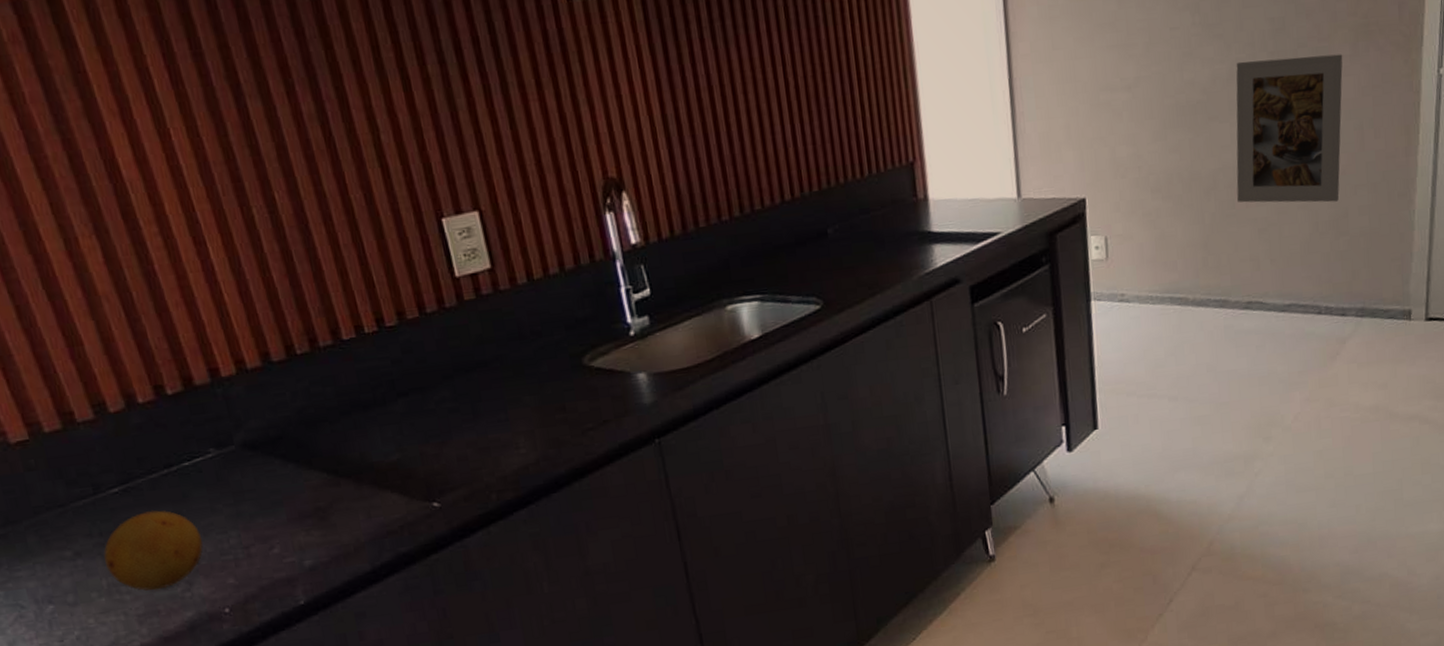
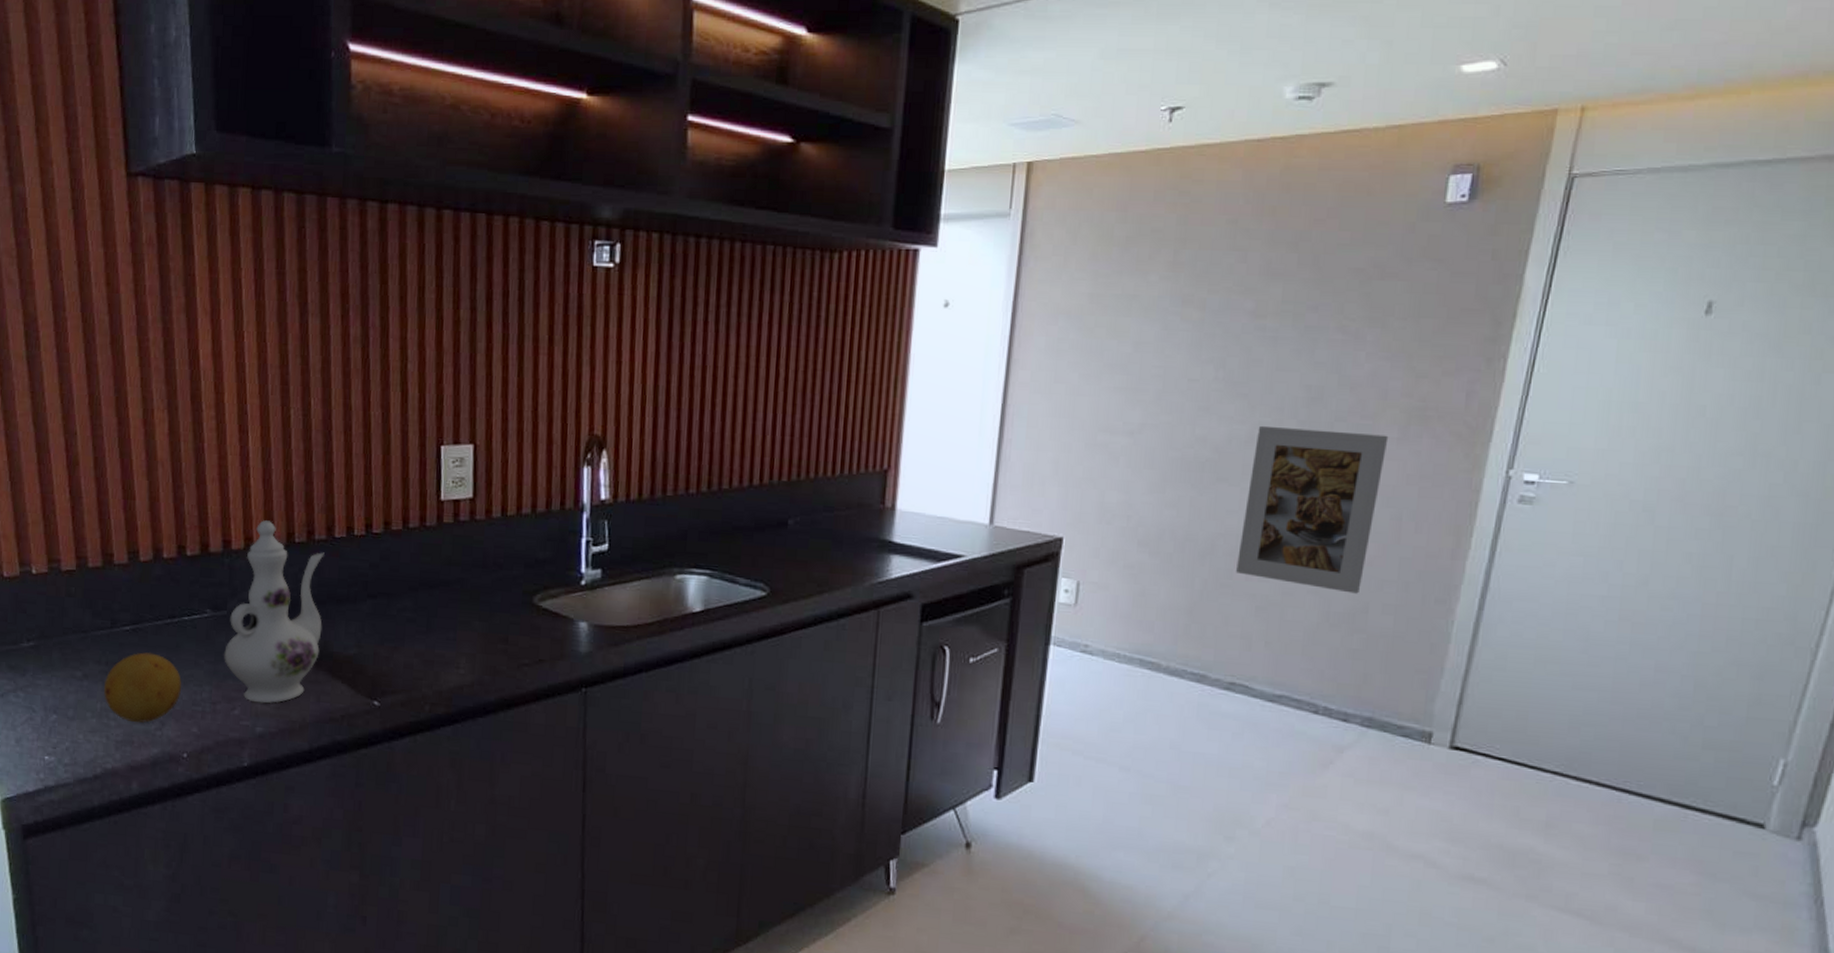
ewer: none [240,337,357,536] -> present [224,520,324,704]

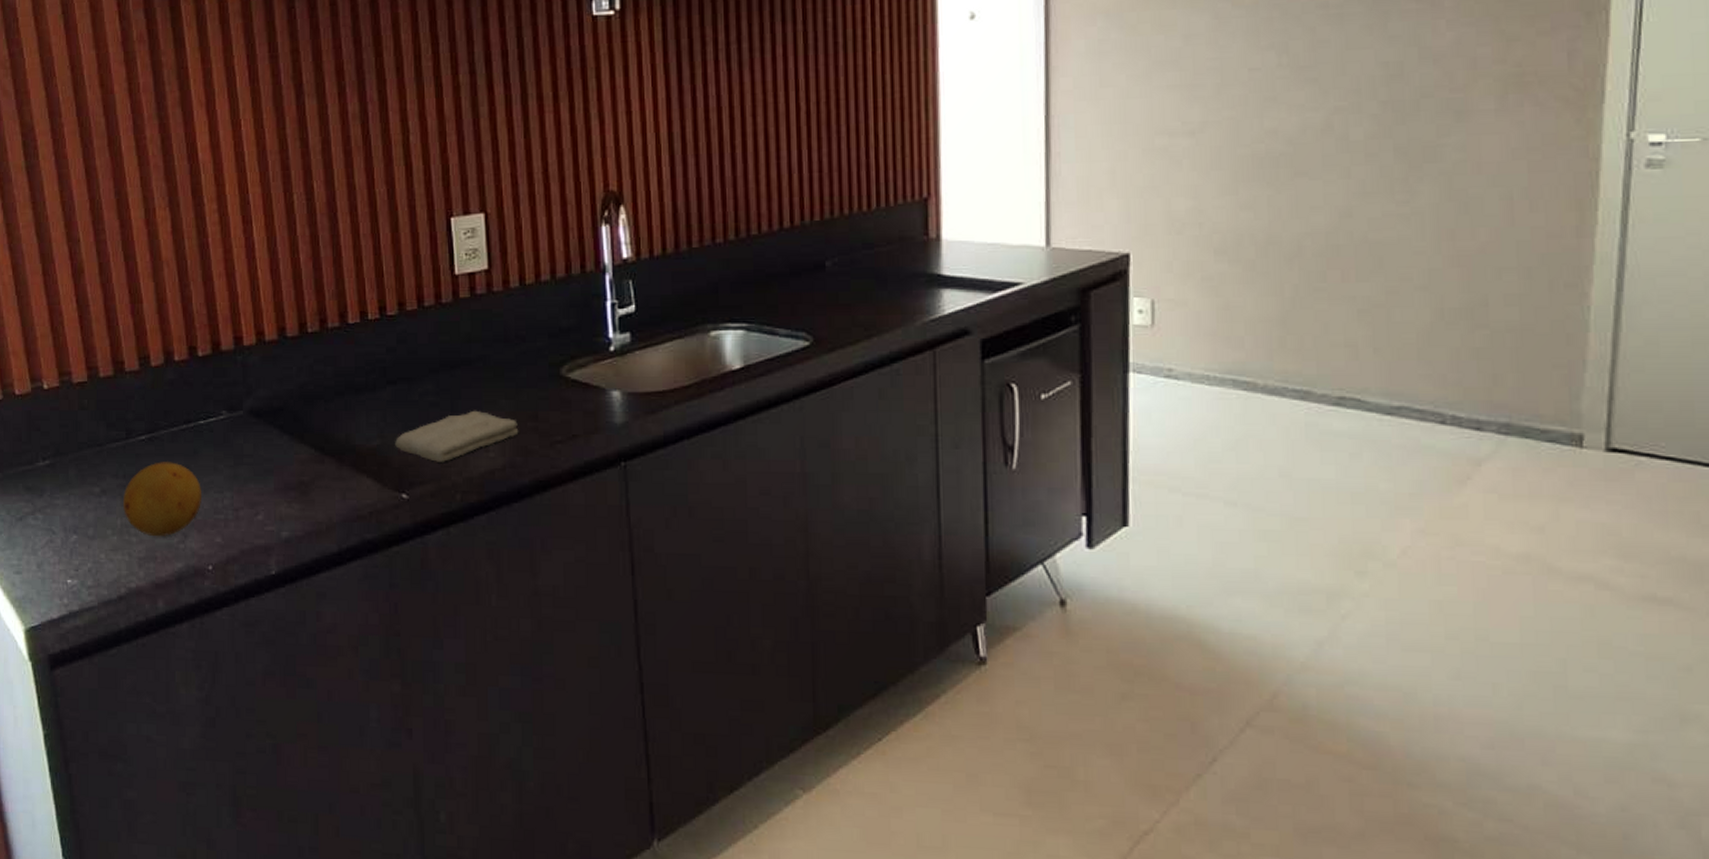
ewer: present [224,520,324,704] -> none [243,312,342,506]
washcloth: none [371,628,489,675] -> present [395,410,519,462]
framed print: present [1236,425,1389,594] -> none [1329,107,1485,286]

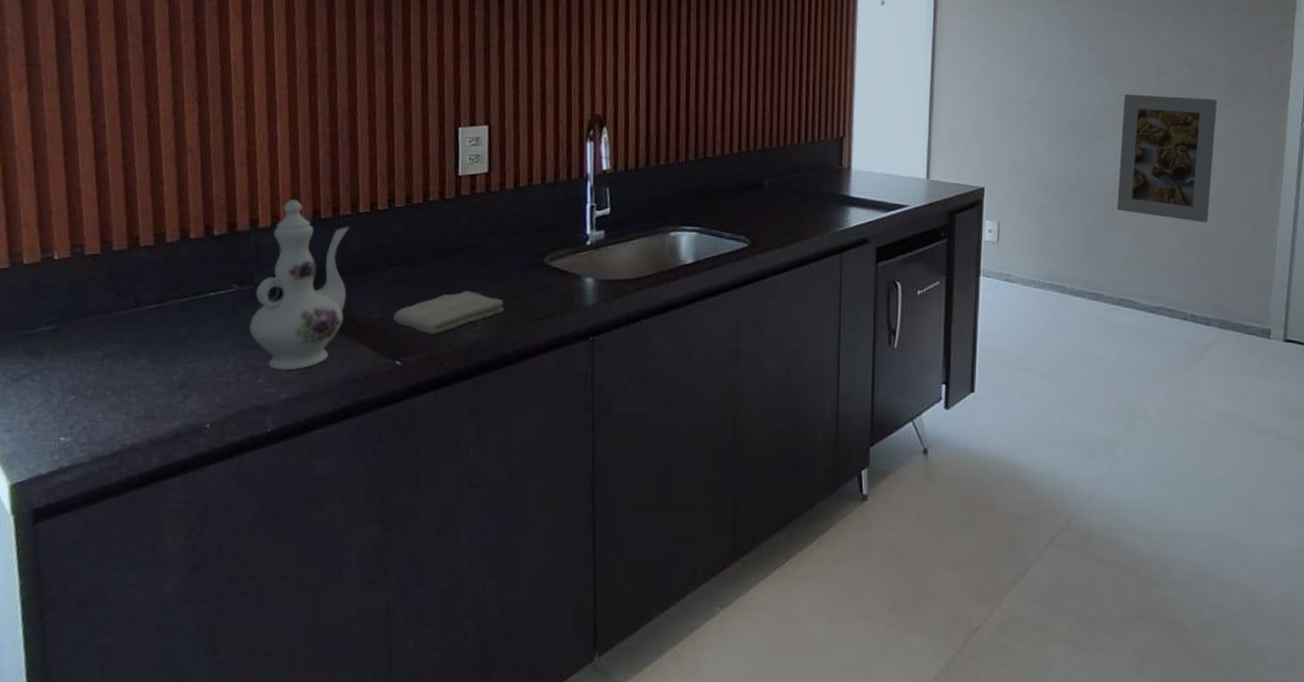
fruit: present [123,462,201,537] -> none [125,329,206,398]
ewer: none [243,312,342,506] -> present [249,200,349,370]
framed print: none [1329,107,1485,286] -> present [1117,93,1218,223]

